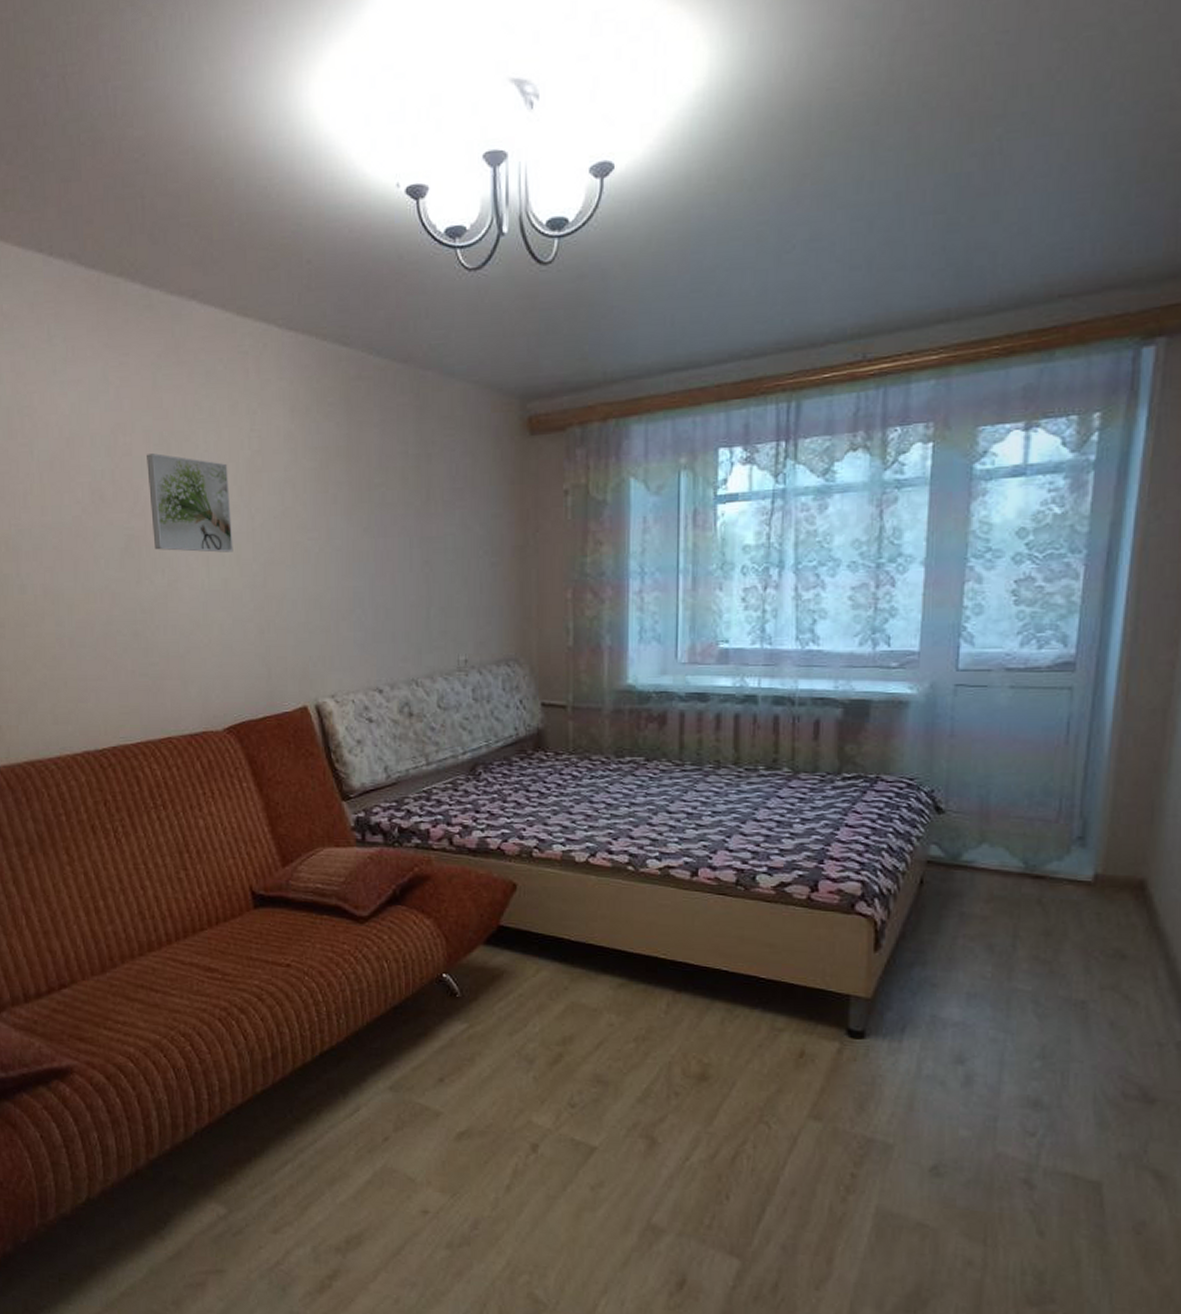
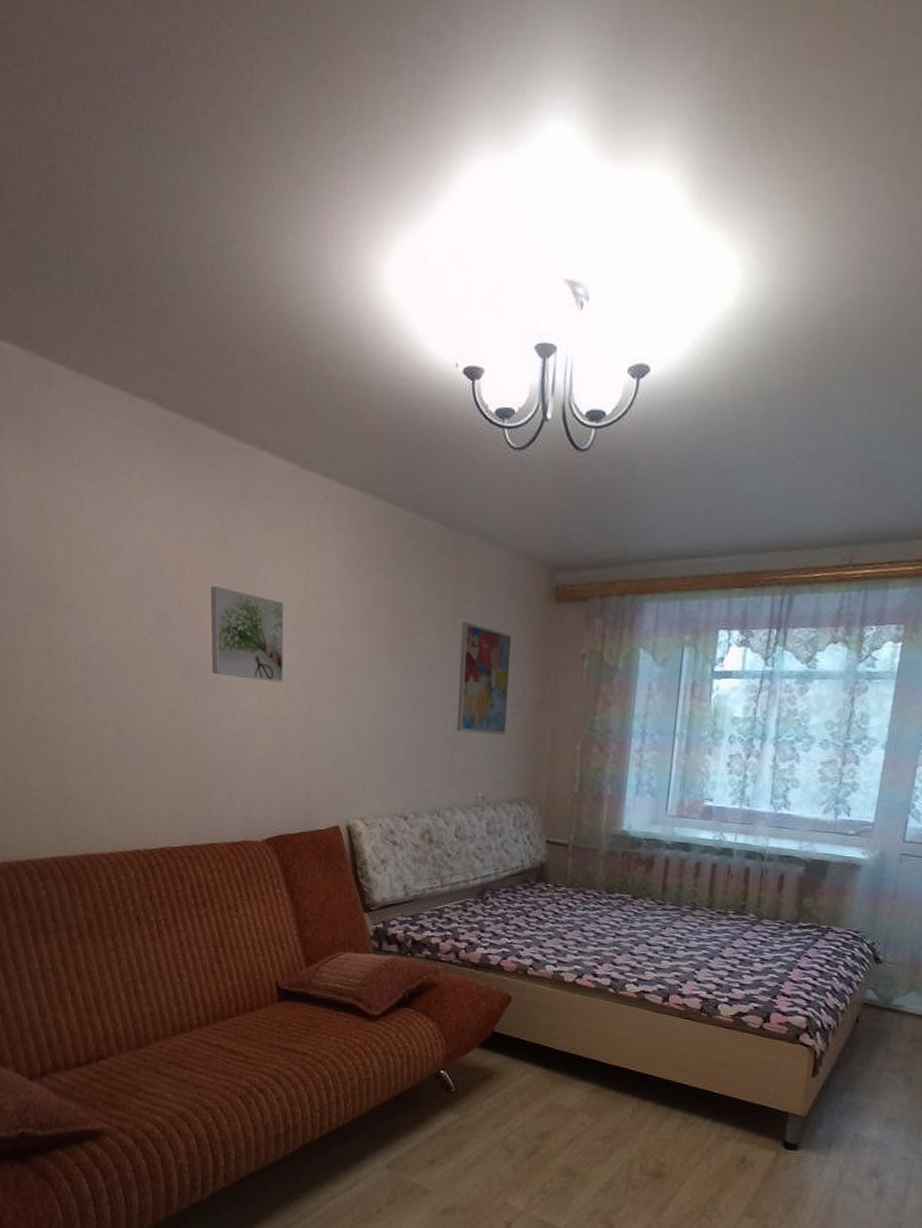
wall art: none [426,466,485,590] -> present [456,622,512,735]

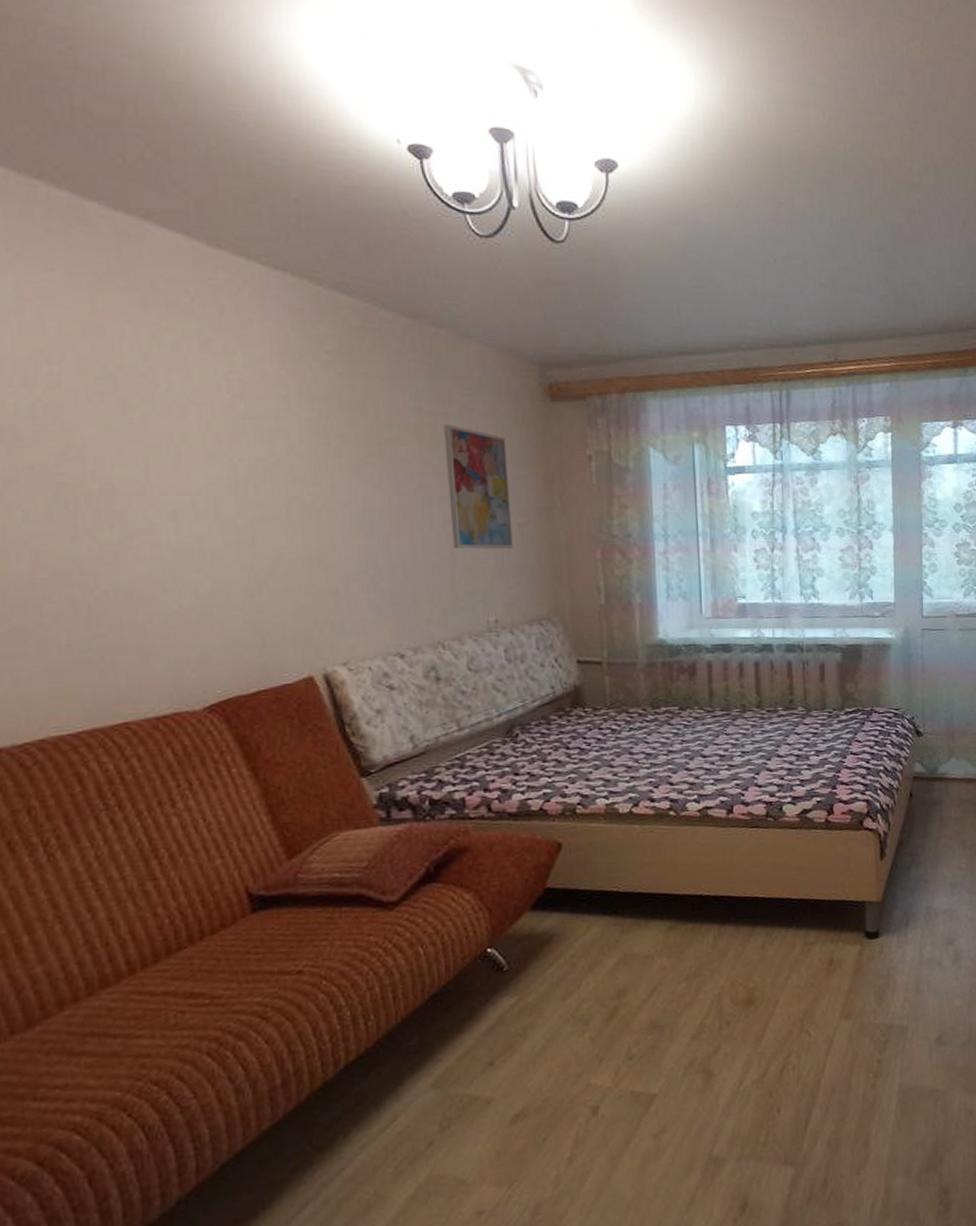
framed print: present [210,586,284,682] -> none [84,388,210,506]

